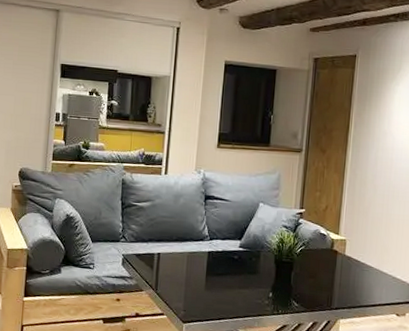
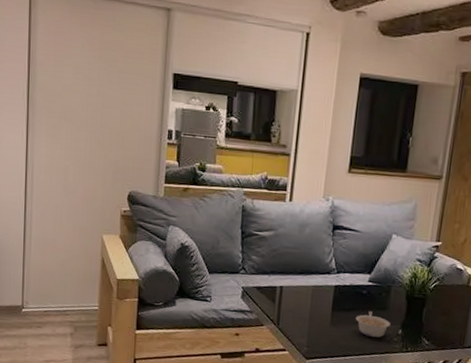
legume: none [228,275,262,301] -> present [355,311,391,338]

